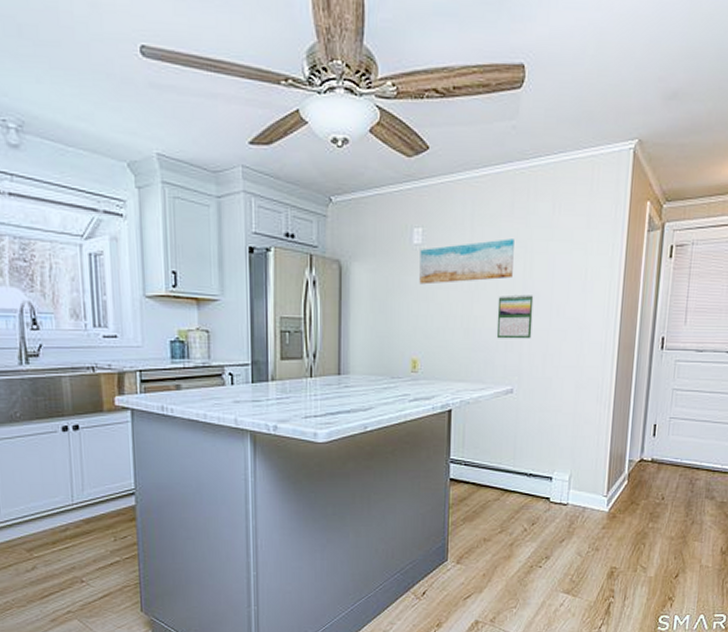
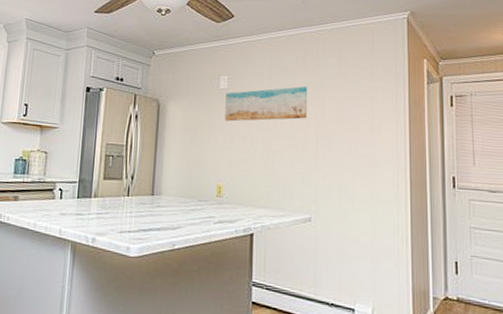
calendar: present [496,294,534,339] -> none [293,133,327,173]

